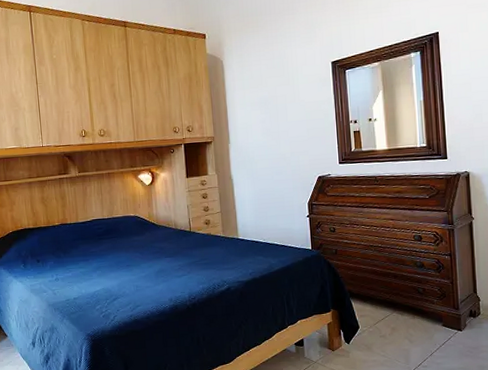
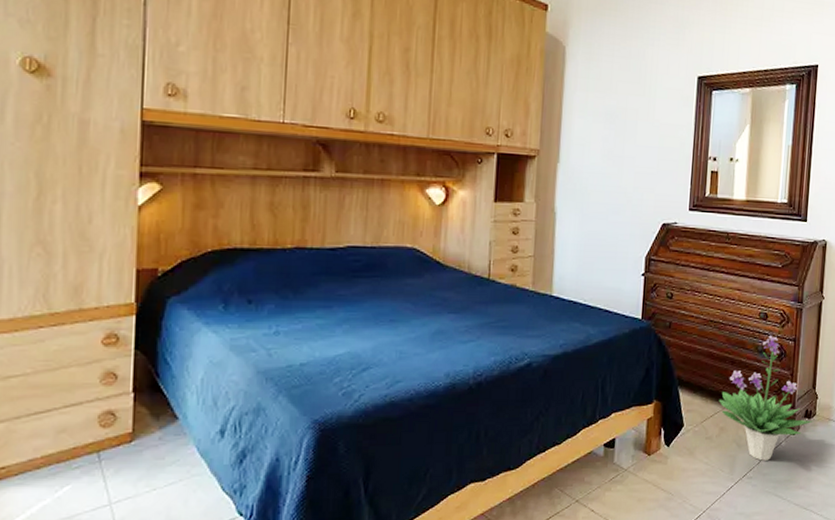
potted plant: none [387,252,479,353] -> present [718,335,813,461]

